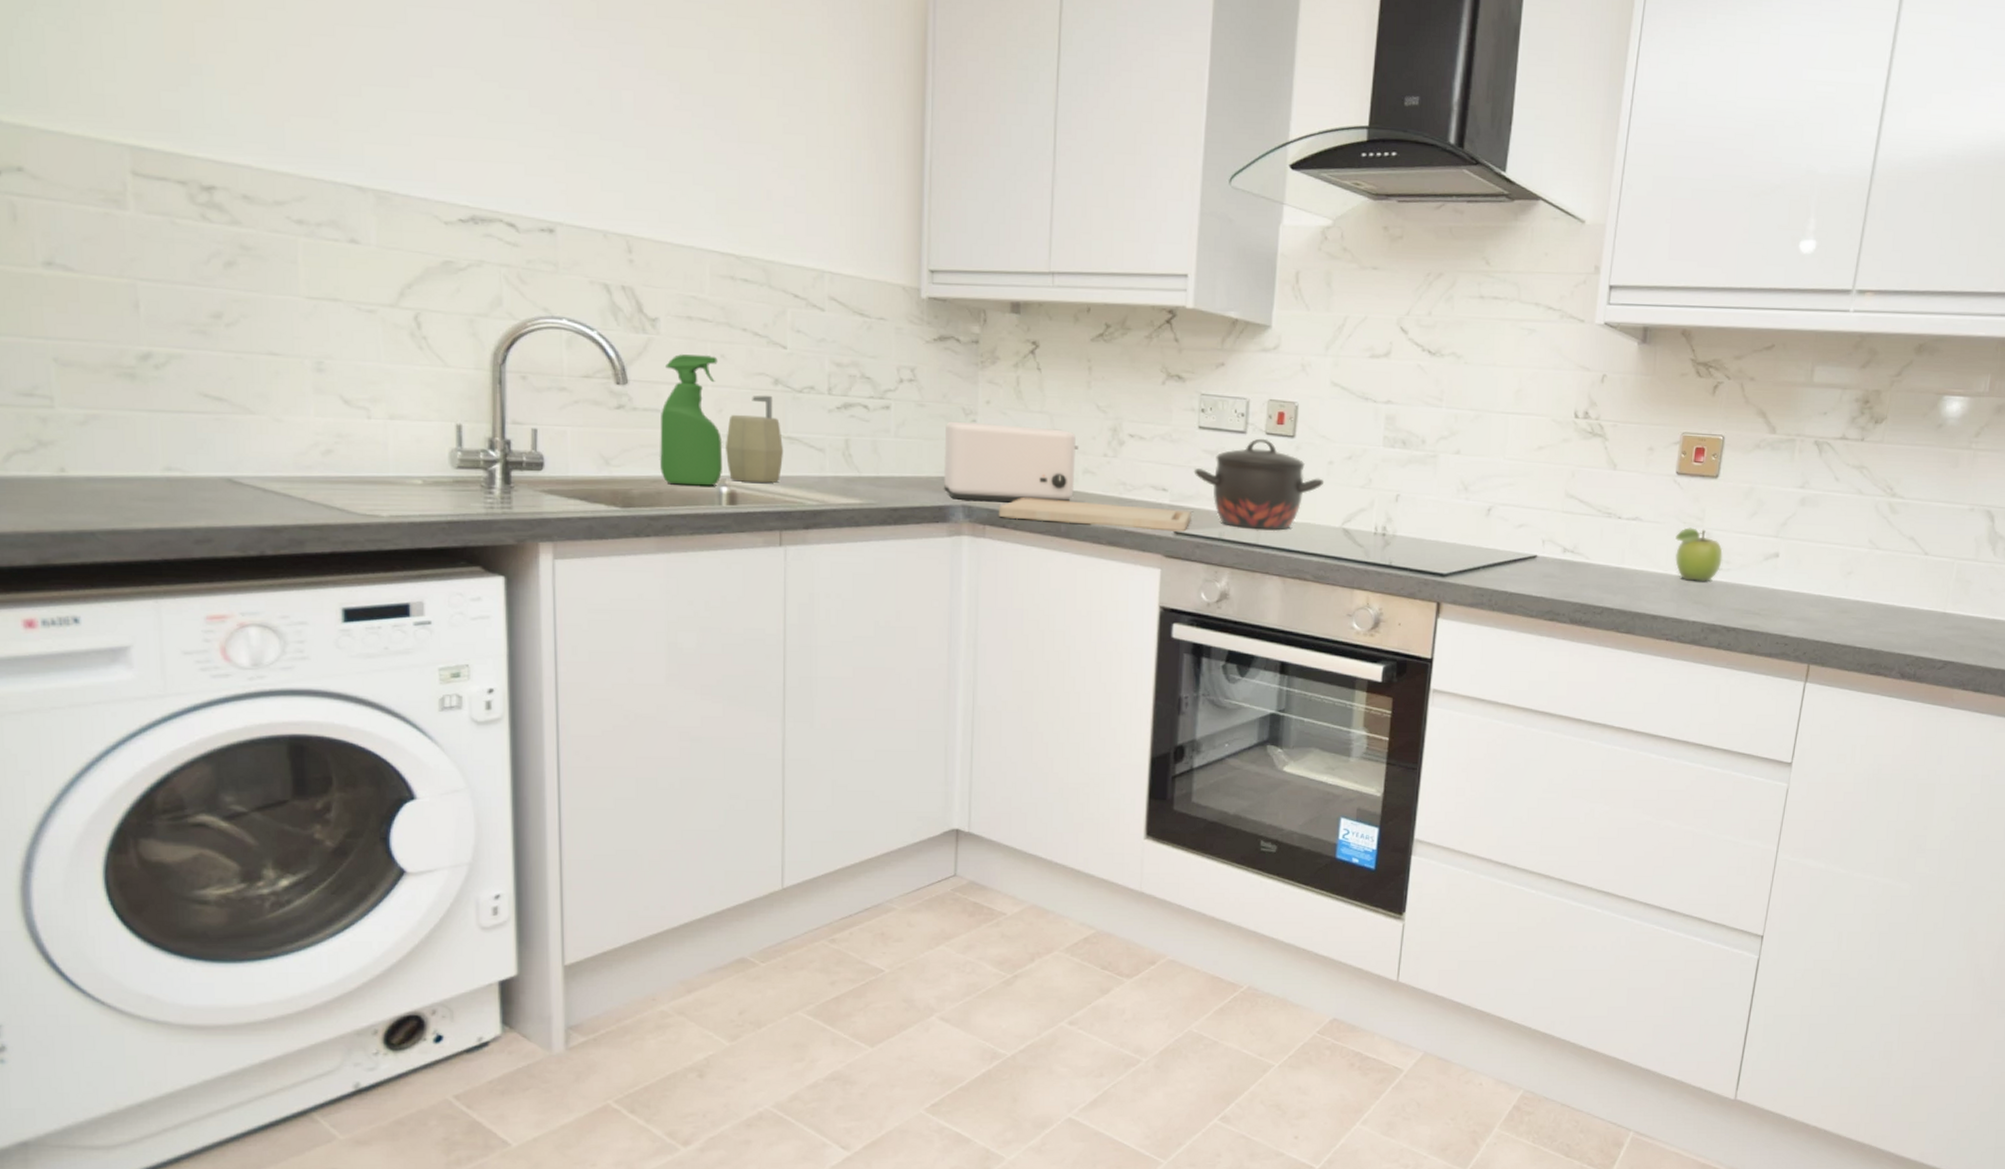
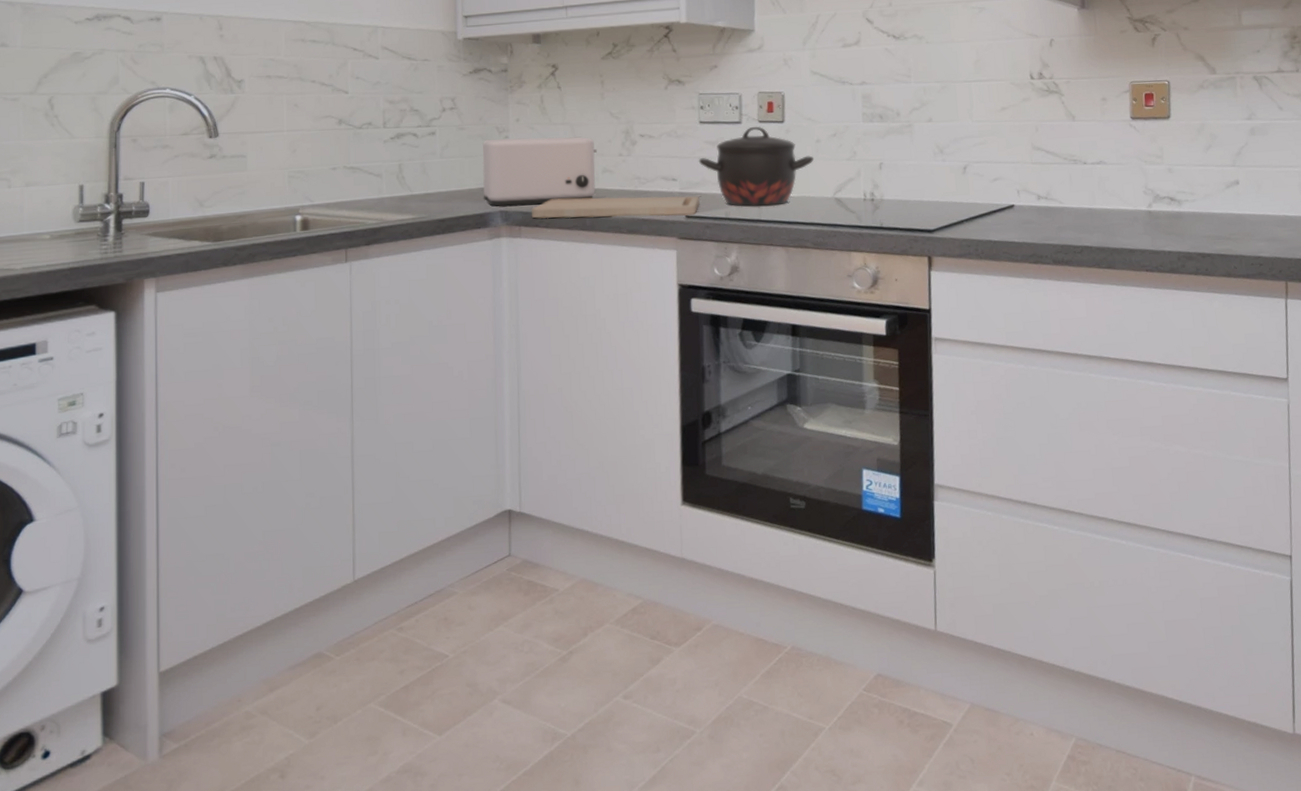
spray bottle: present [660,354,722,486] -> none [245,106,296,218]
soap dispenser: present [726,395,783,483] -> none [299,133,347,210]
fruit: present [1675,527,1723,582] -> none [1139,165,1187,214]

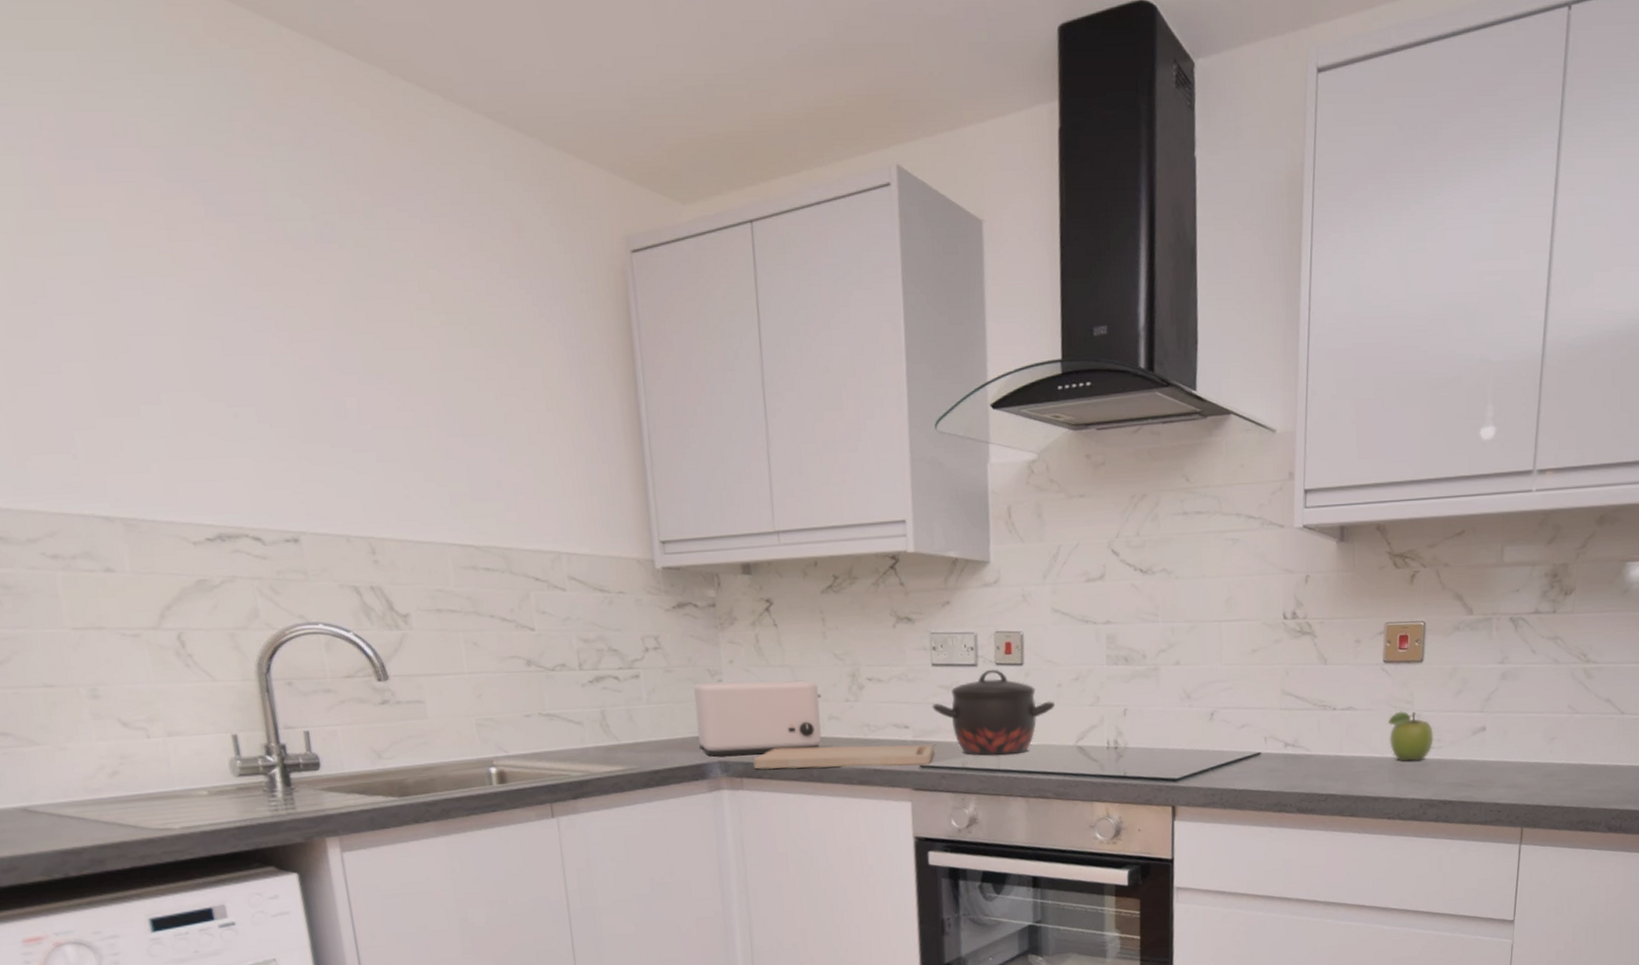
fruit: none [1139,165,1187,214] -> present [1388,711,1433,762]

